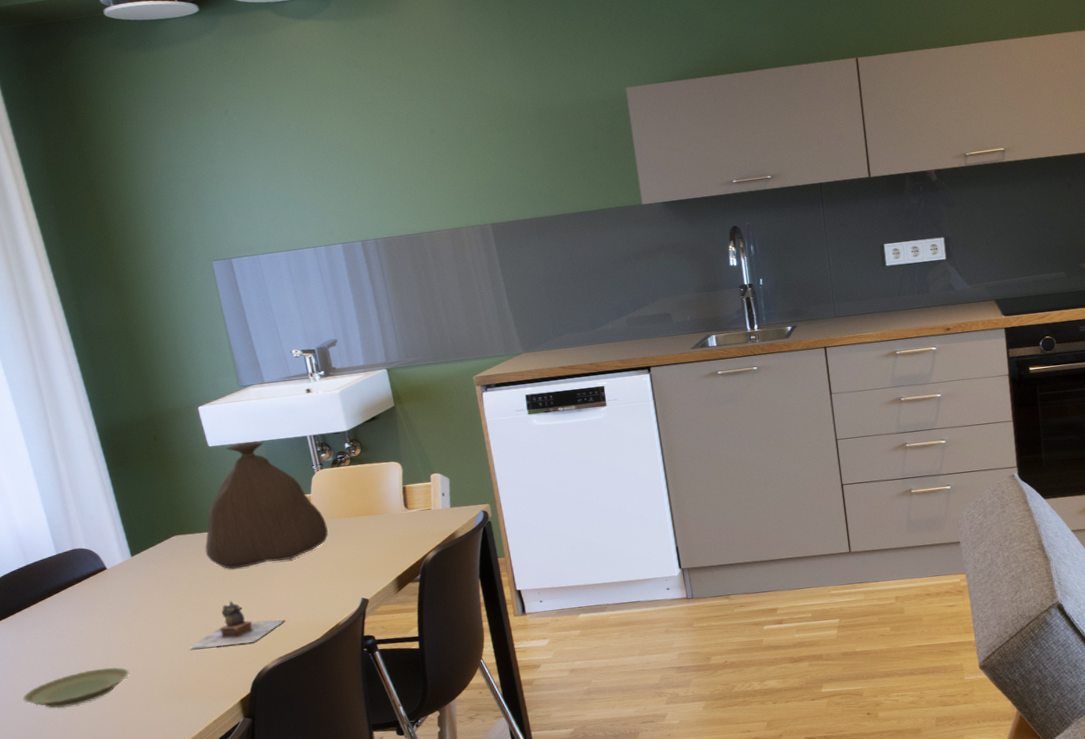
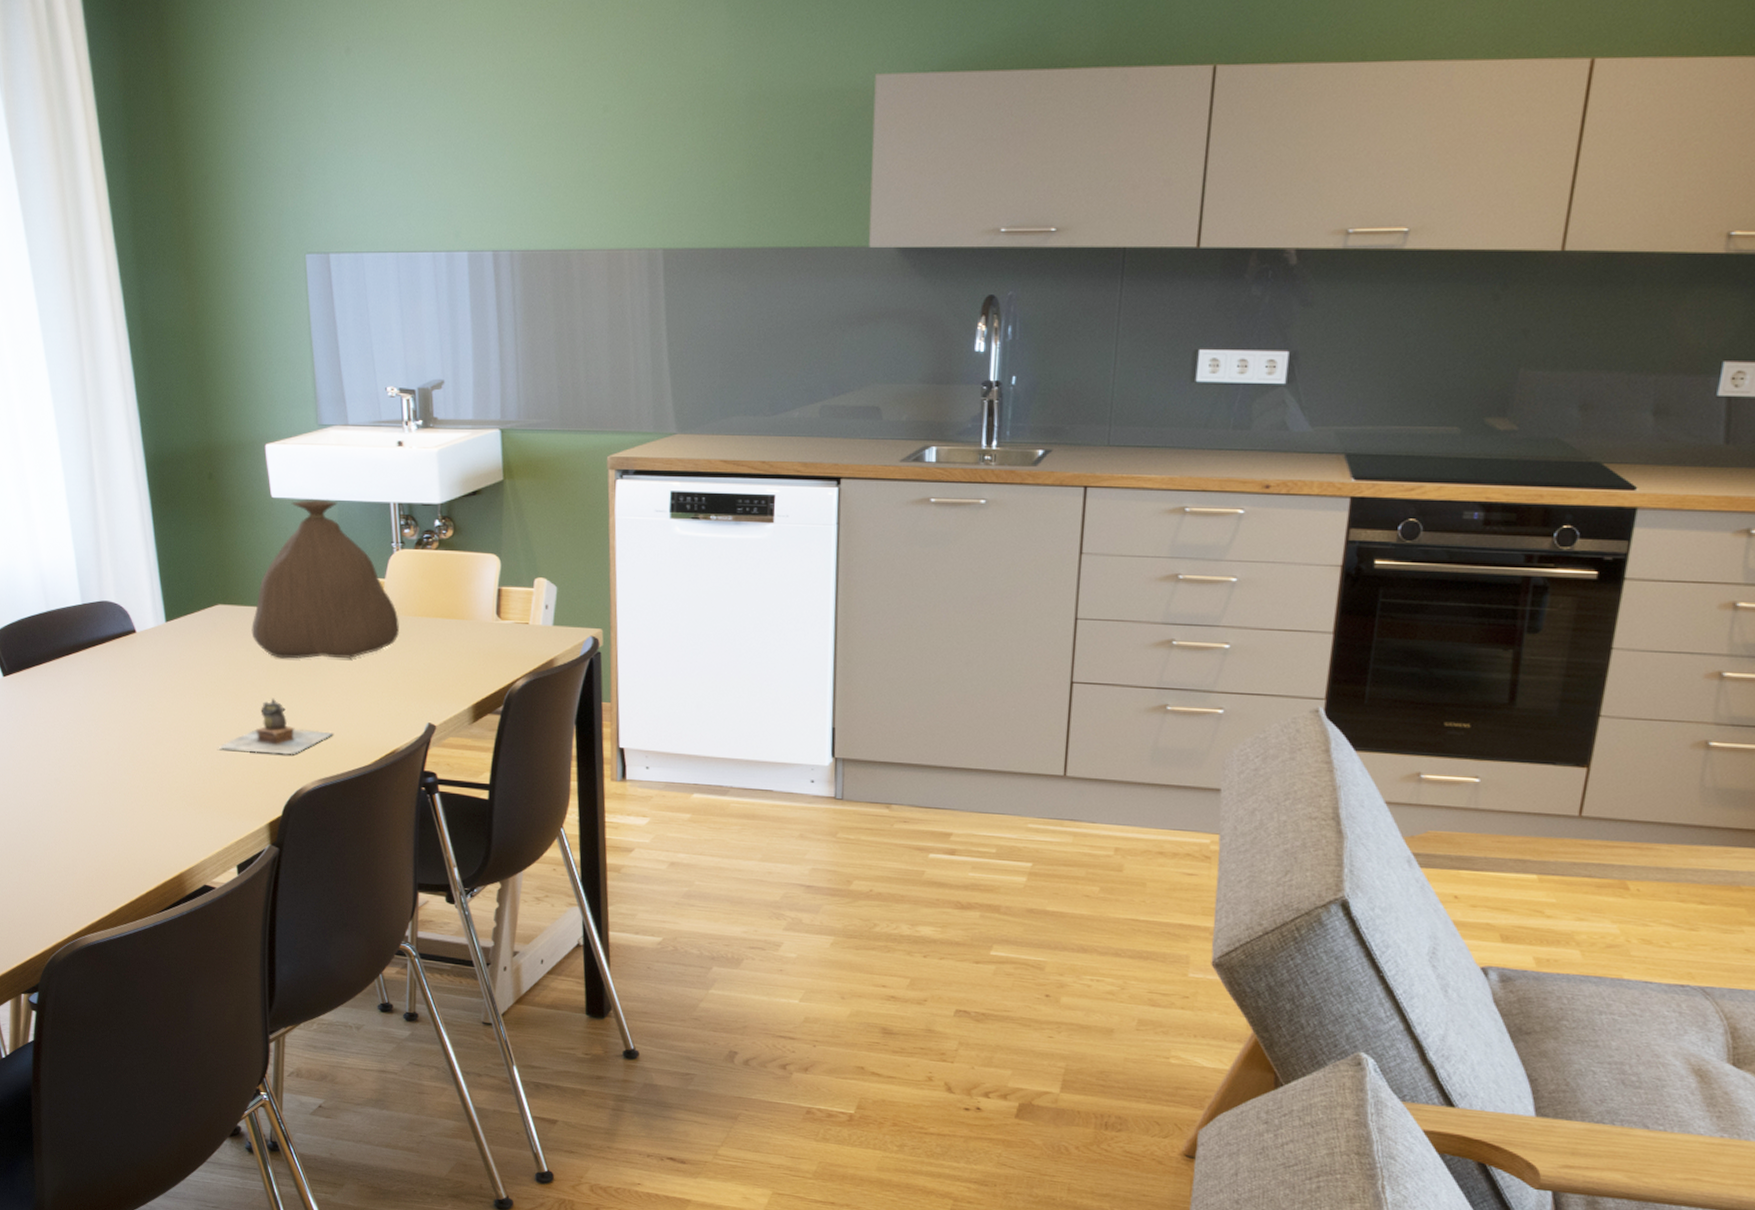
plate: present [23,667,130,708] -> none [26,752,147,792]

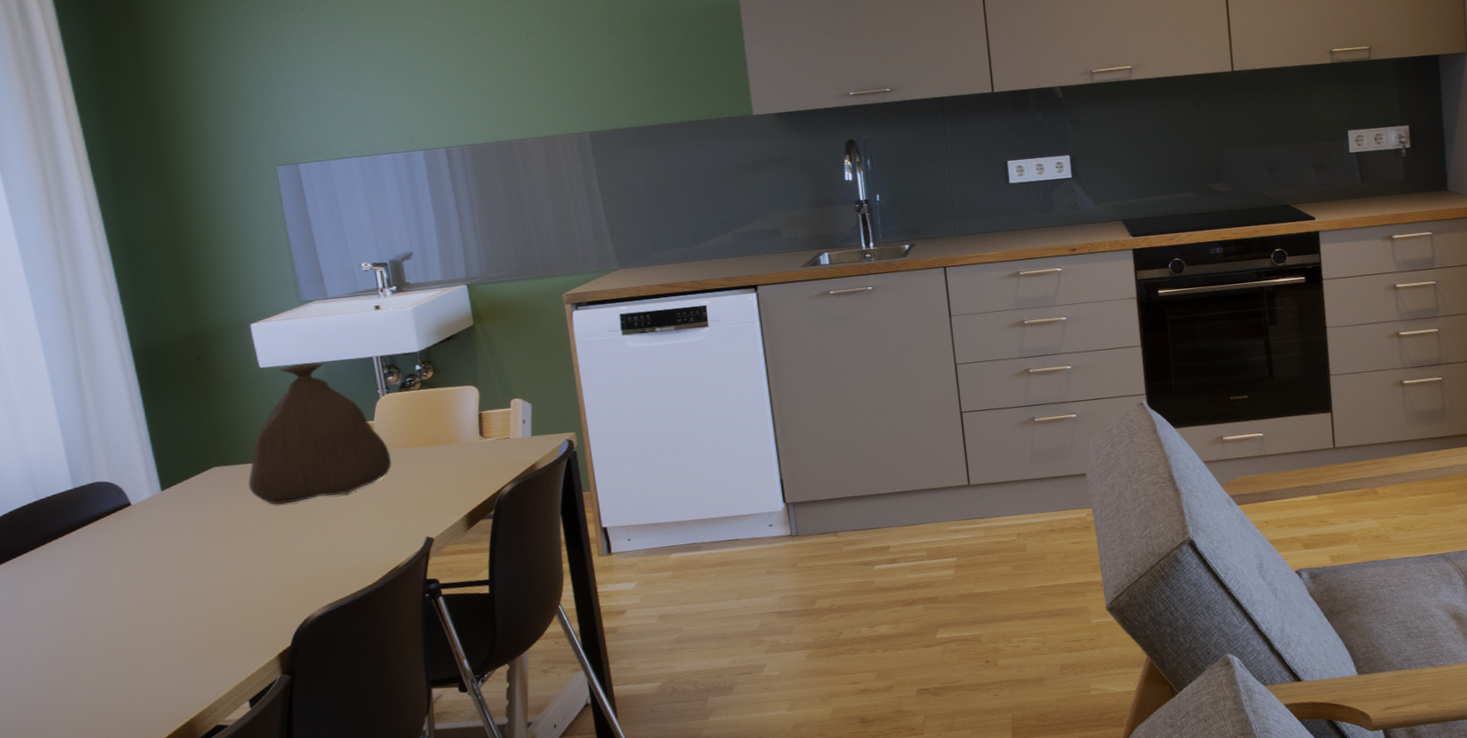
teapot: present [217,698,334,755] -> none [221,540,336,597]

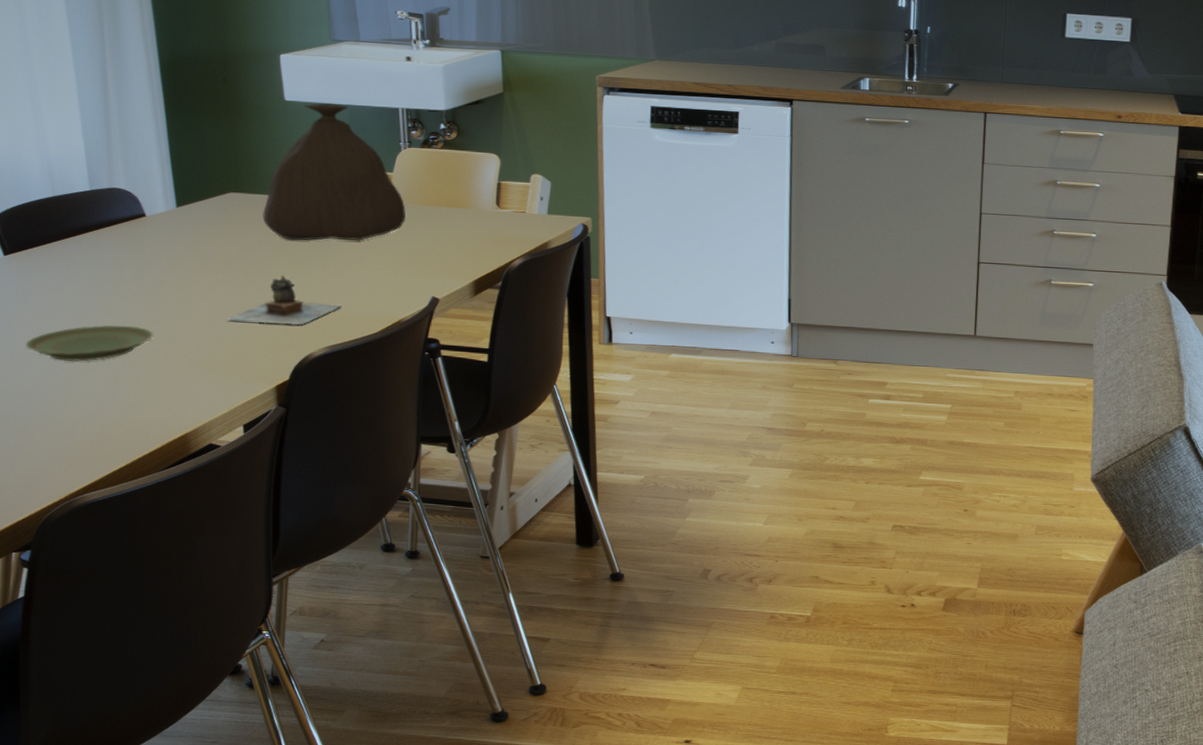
plate: none [19,617,150,666] -> present [25,324,154,362]
teapot: none [221,540,336,597] -> present [225,275,341,326]

